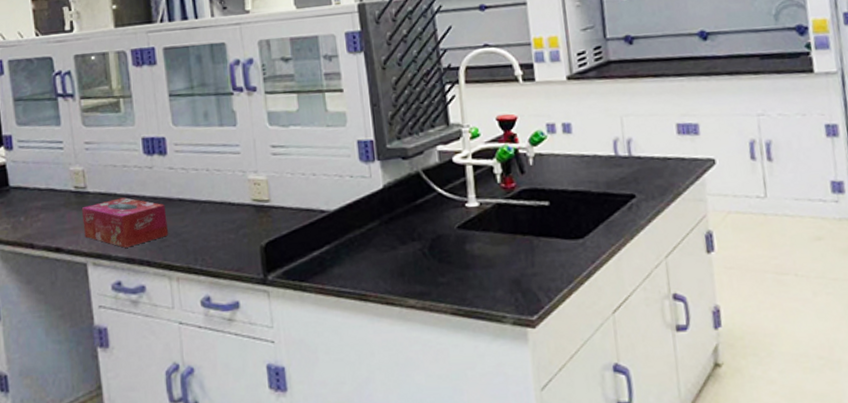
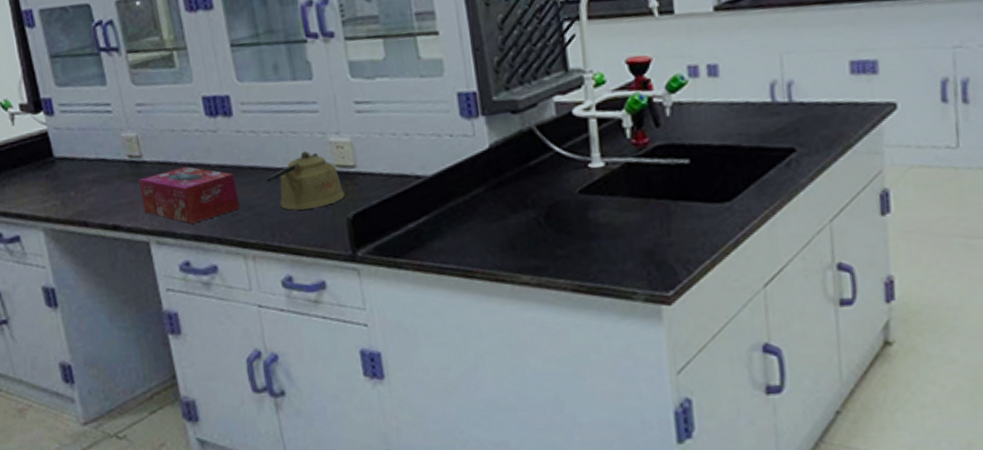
kettle: none [193,186,260,238] -> present [266,150,346,211]

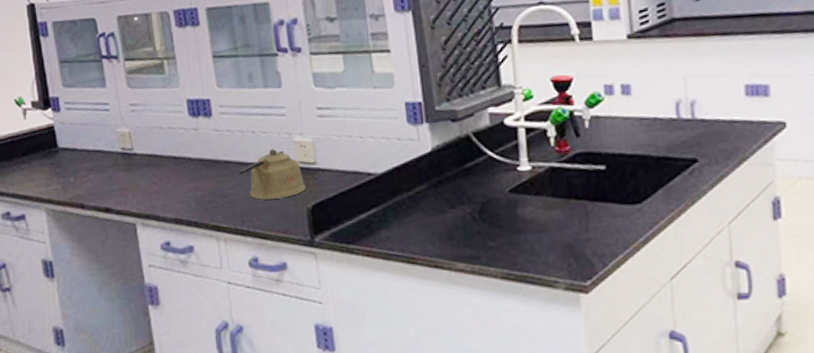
tissue box: present [138,166,241,224] -> none [129,159,216,209]

